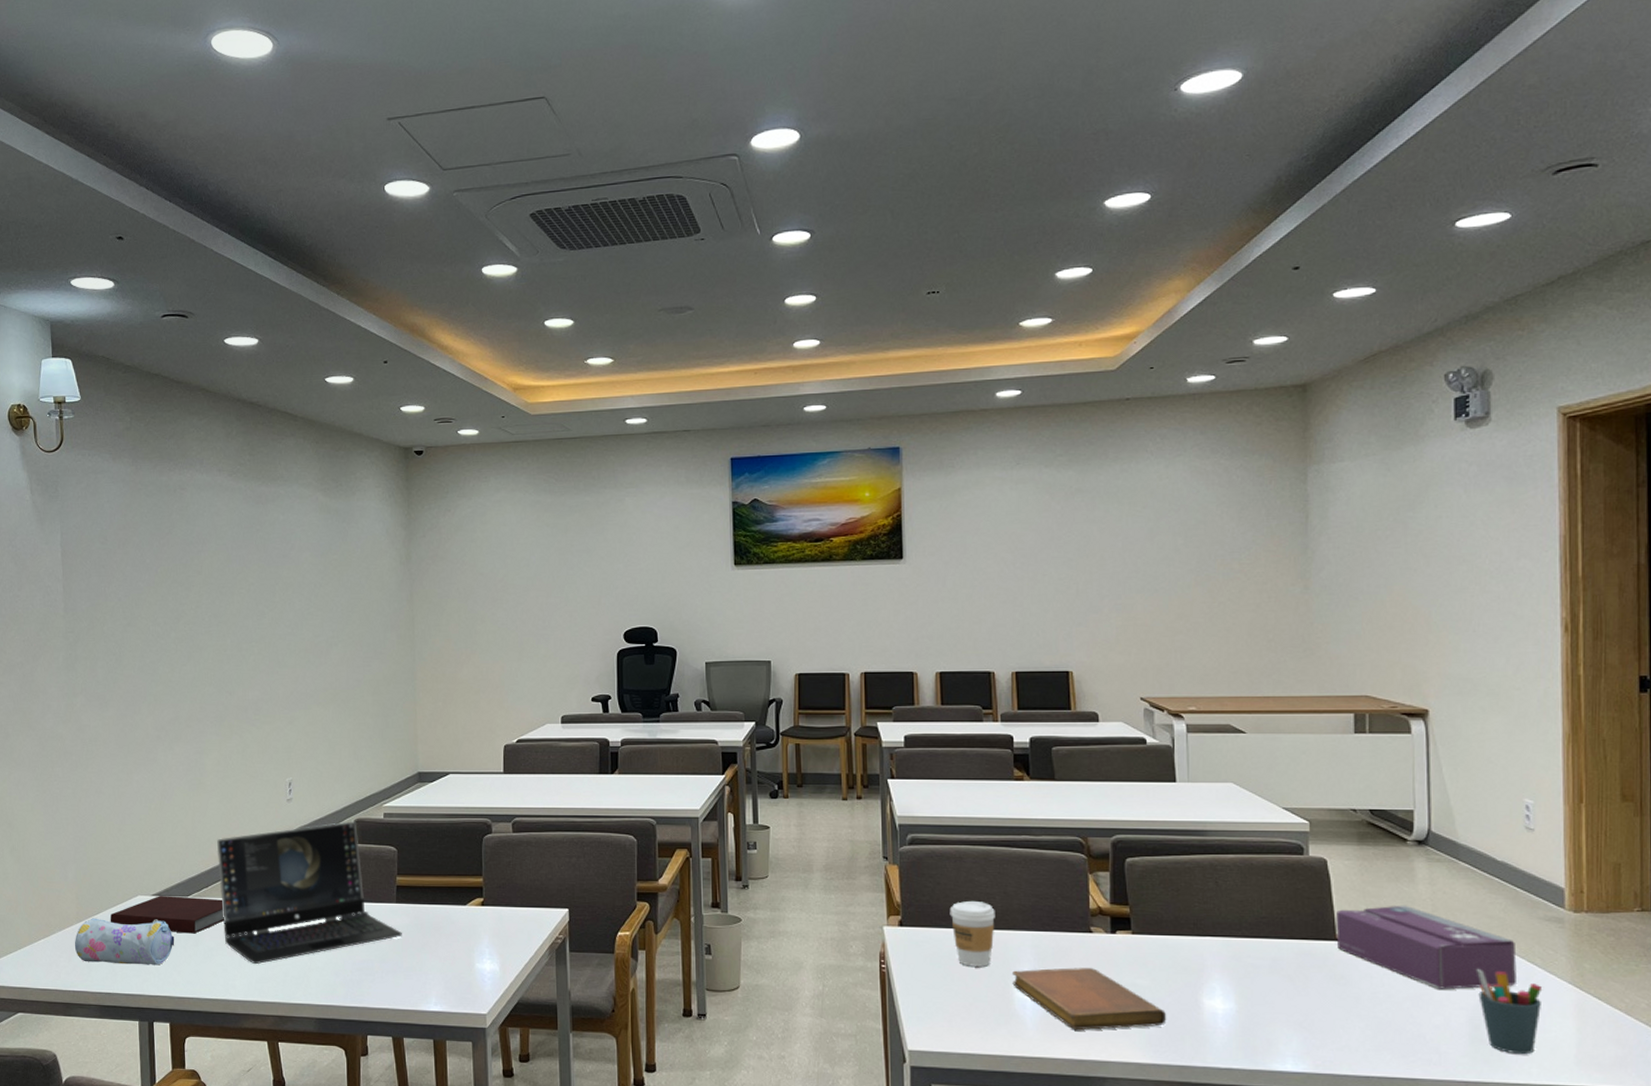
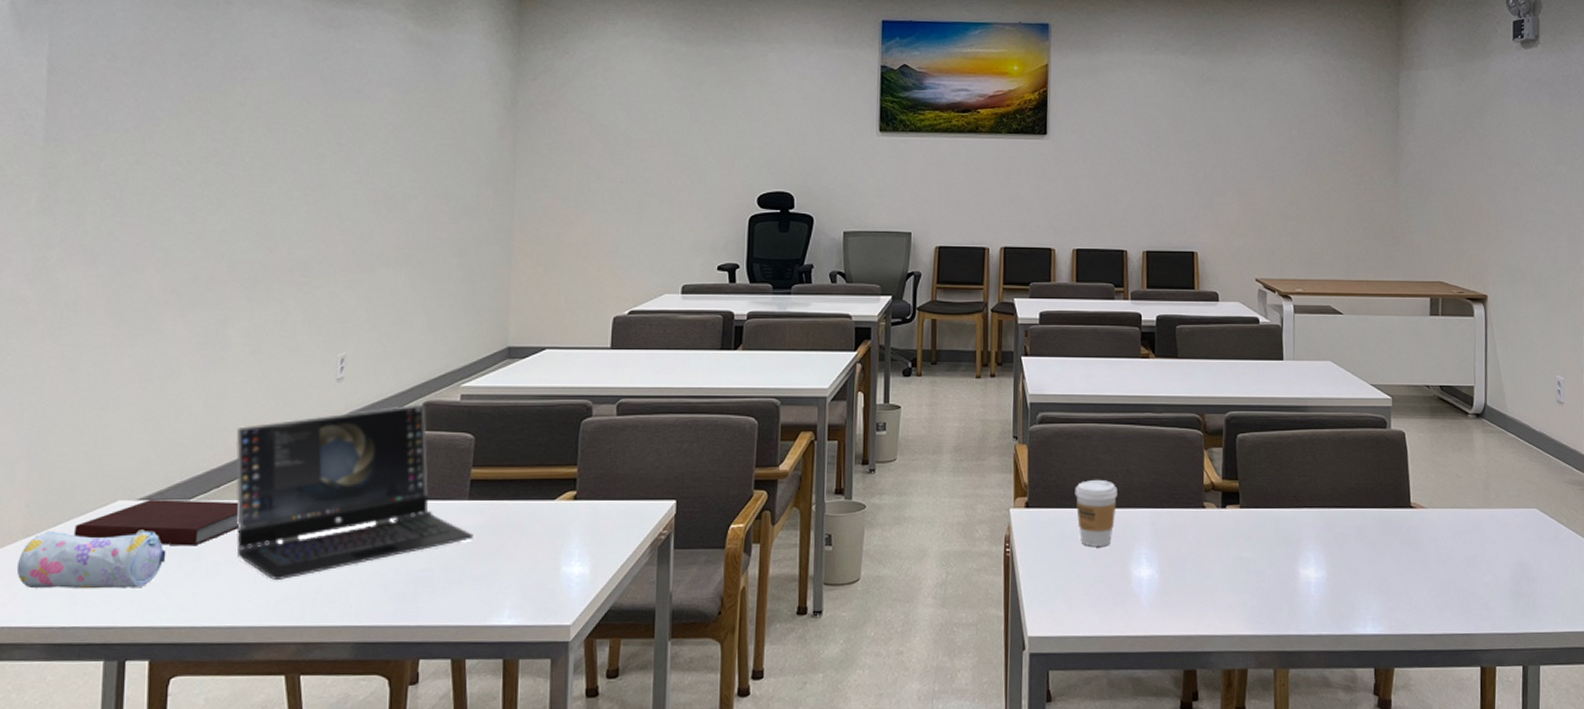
notebook: present [1012,968,1167,1031] -> none [1130,543,1268,606]
tissue box: present [1336,905,1517,990] -> none [1410,473,1549,550]
pen holder: present [1476,968,1543,1055] -> none [1518,529,1567,606]

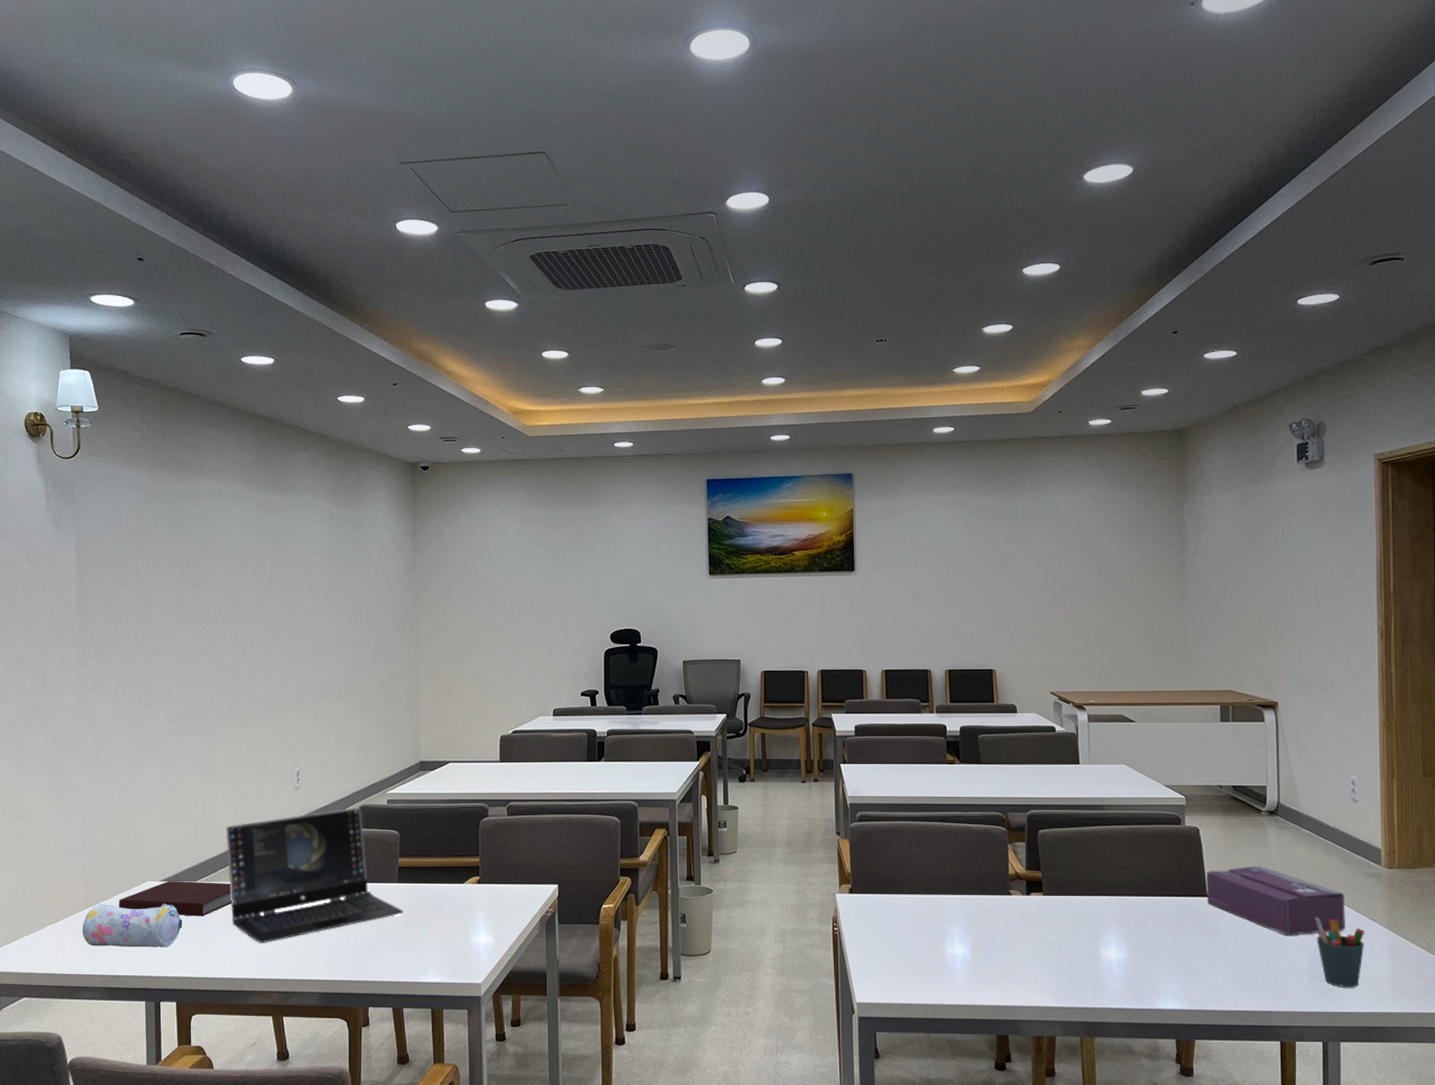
coffee cup: present [1074,479,1118,547] -> none [892,869,931,927]
tissue box: none [1410,473,1549,550] -> present [1206,865,1345,935]
pen holder: none [1518,529,1567,606] -> present [1314,917,1365,988]

